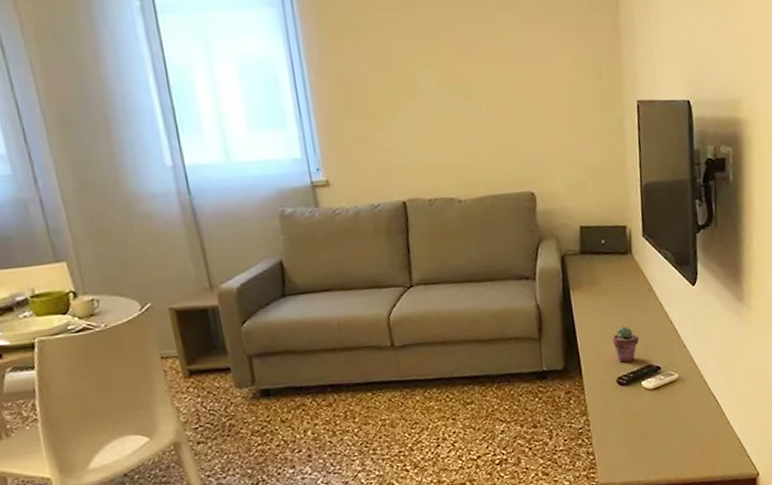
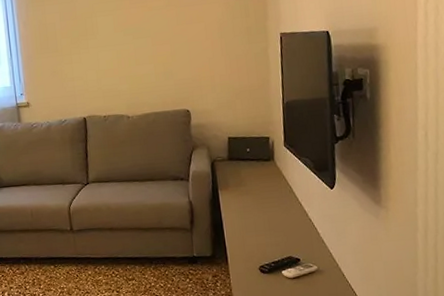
potted succulent: present [612,326,639,363] -> none [255,222,280,253]

